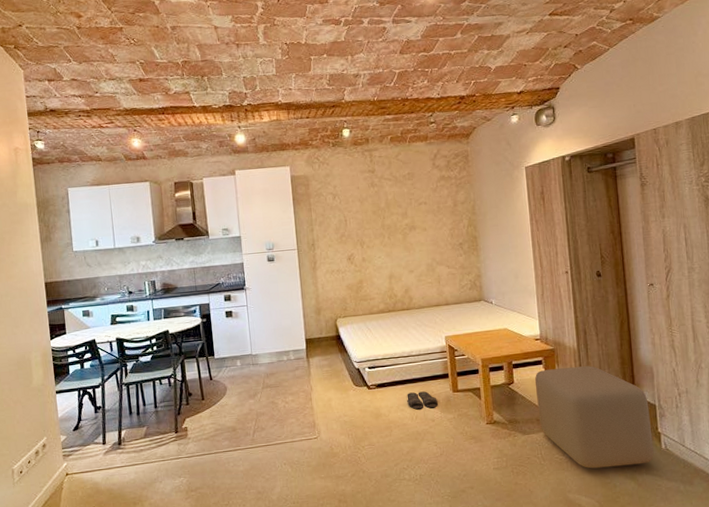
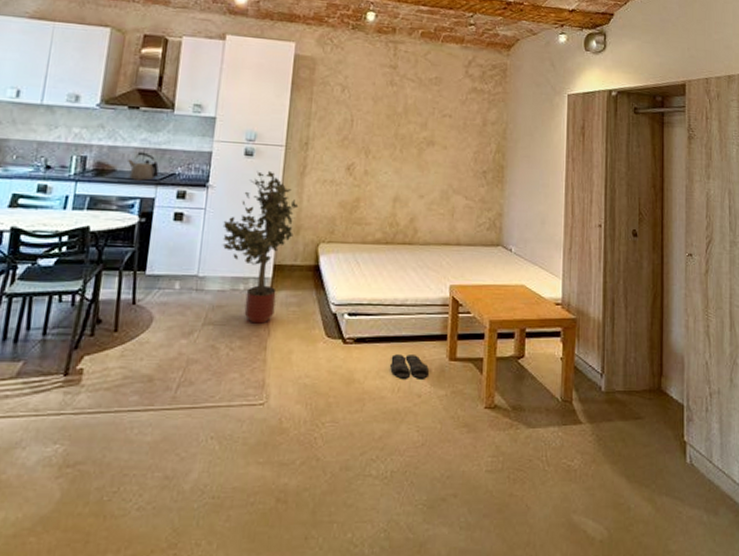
kettle: none [184,271,208,293] -> present [128,152,159,182]
potted tree: none [262,270,316,383] -> present [222,170,299,324]
pouf: present [534,366,654,469] -> none [548,344,677,483]

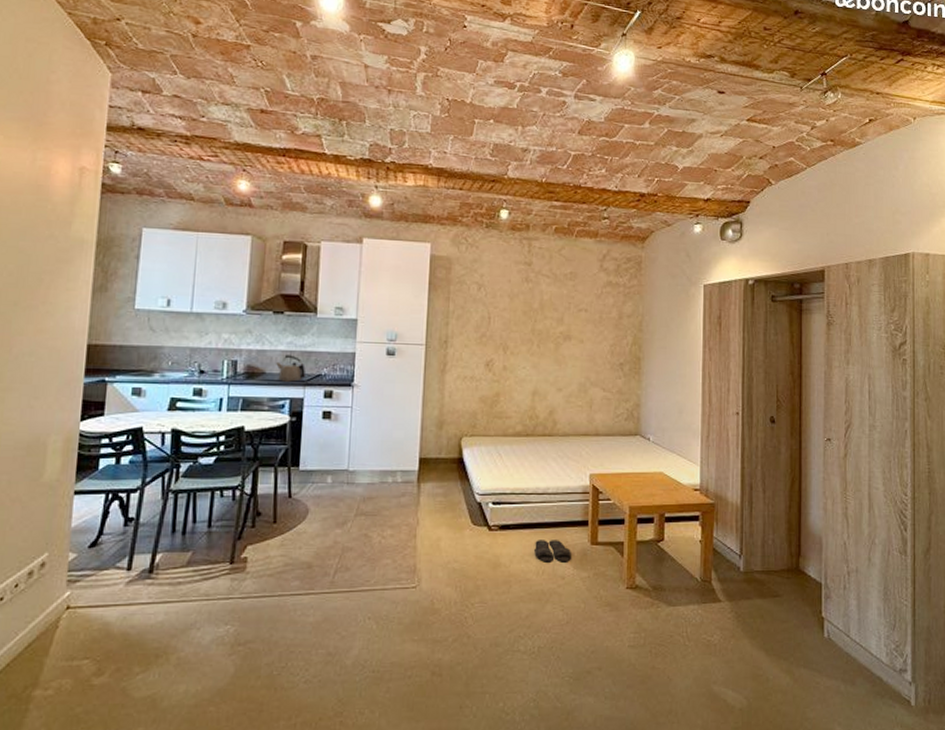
potted tree: present [222,170,299,324] -> none [369,369,441,513]

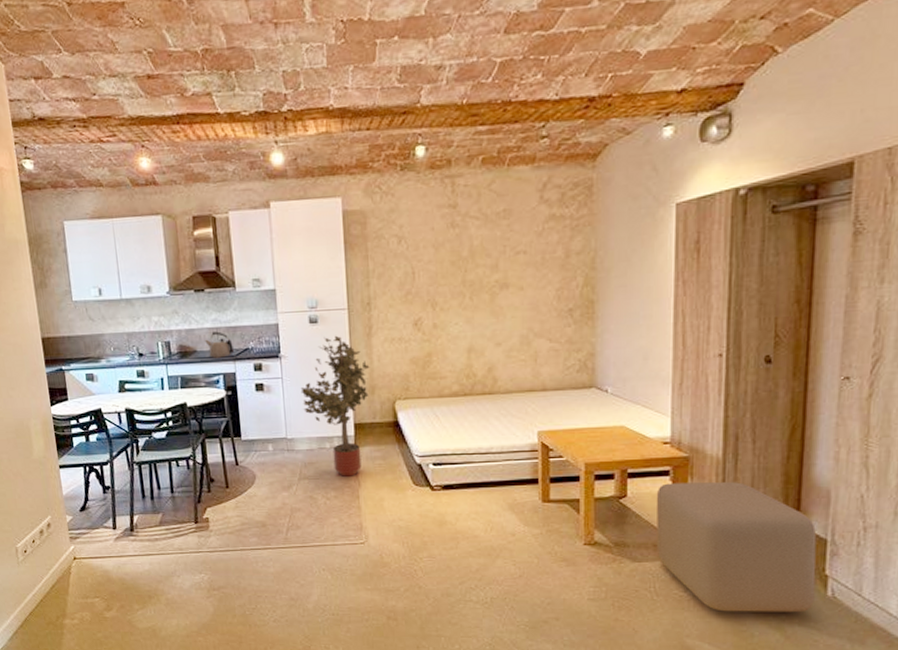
potted tree: none [369,369,441,513] -> present [300,335,370,476]
slippers: present [533,540,571,562] -> none [479,498,521,520]
pouf: none [688,528,815,656] -> present [656,482,817,613]

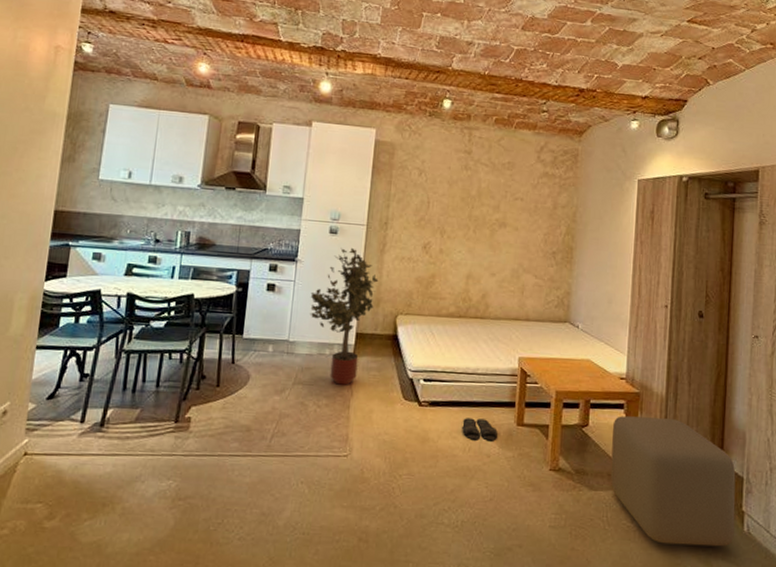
kettle: present [205,331,234,359] -> none [226,228,253,256]
slippers: none [479,498,521,520] -> present [461,418,498,441]

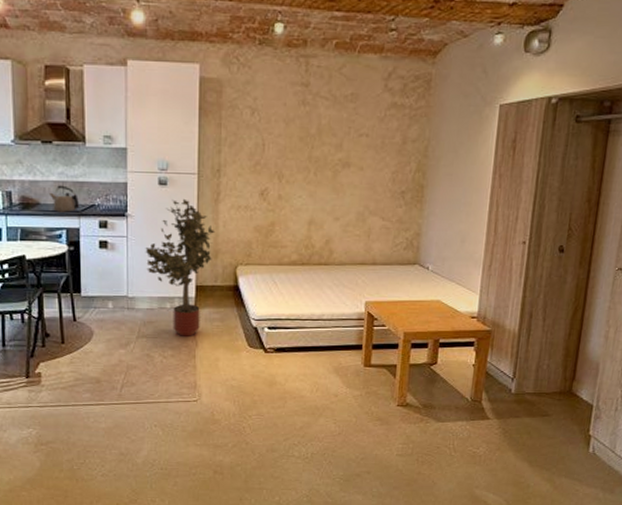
kettle: none [226,228,253,256] -> present [49,185,79,214]
slippers: present [461,418,498,441] -> none [308,362,345,382]
pouf: present [610,416,736,547] -> none [457,353,586,467]

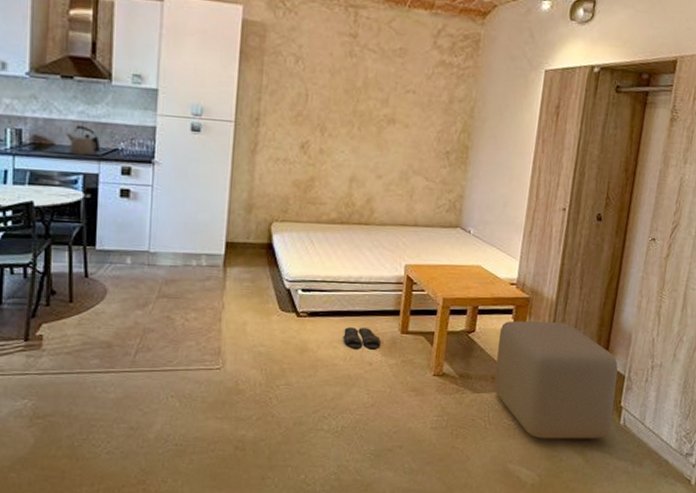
potted tree: present [145,198,215,336] -> none [171,147,250,297]
slippers: none [308,362,345,382] -> present [342,327,381,350]
pouf: none [457,353,586,467] -> present [494,321,618,439]

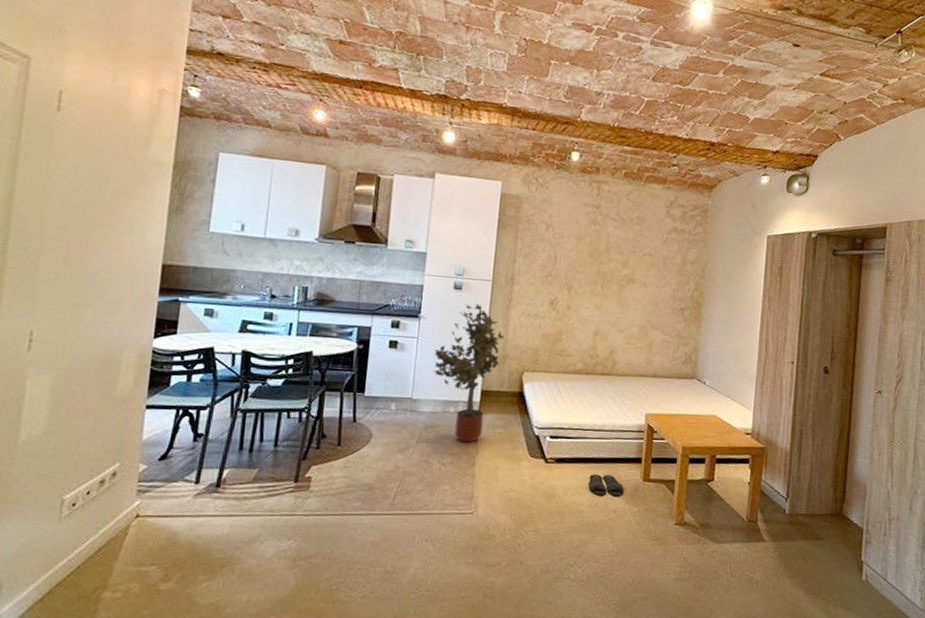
kettle: present [66,125,100,157] -> none [346,284,374,312]
potted tree: none [171,147,250,297] -> present [433,303,505,443]
pouf: present [494,321,618,439] -> none [734,470,856,595]

